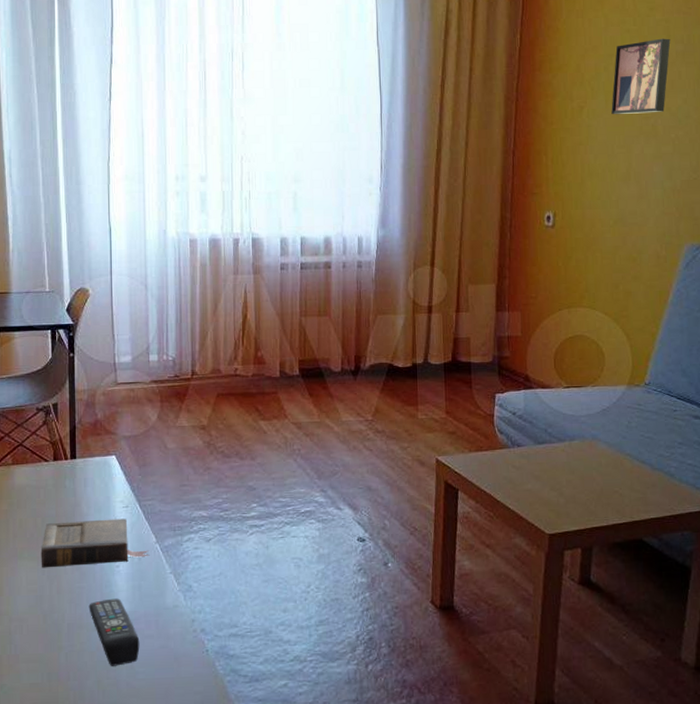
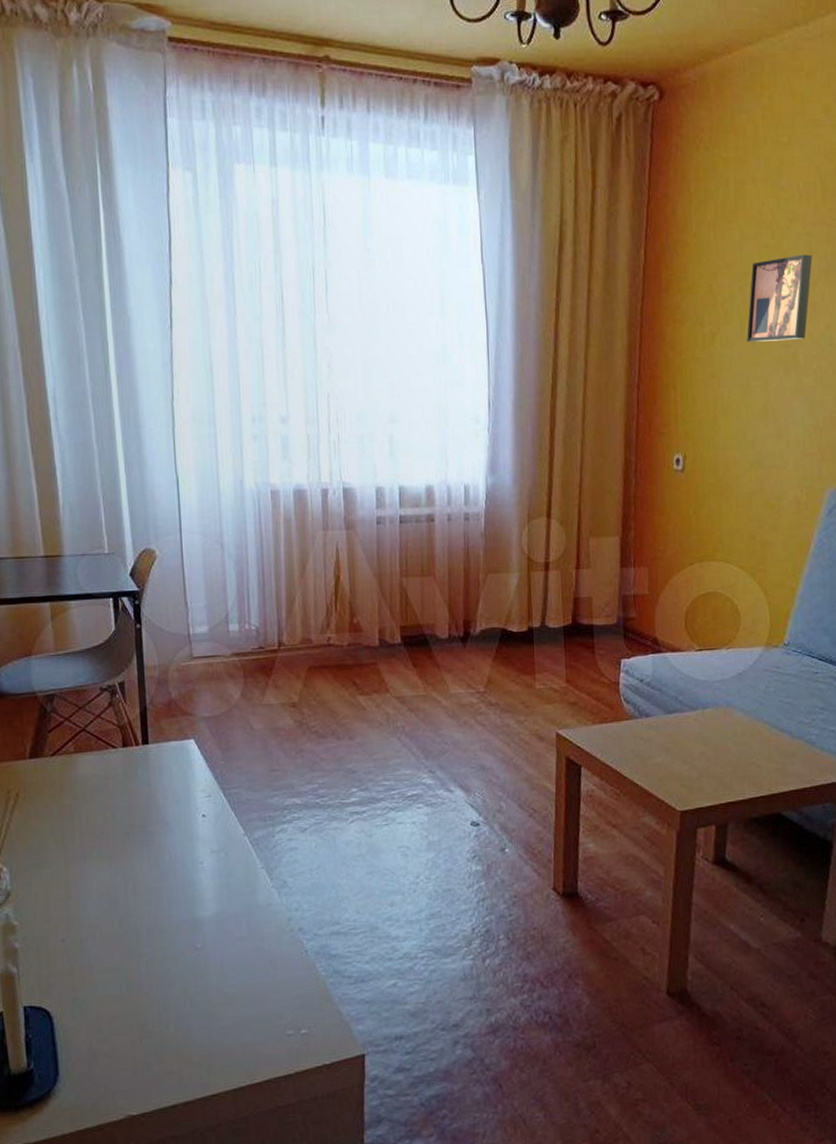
book: present [41,518,150,568] -> none [112,809,238,868]
remote control: present [88,598,140,666] -> none [170,898,231,973]

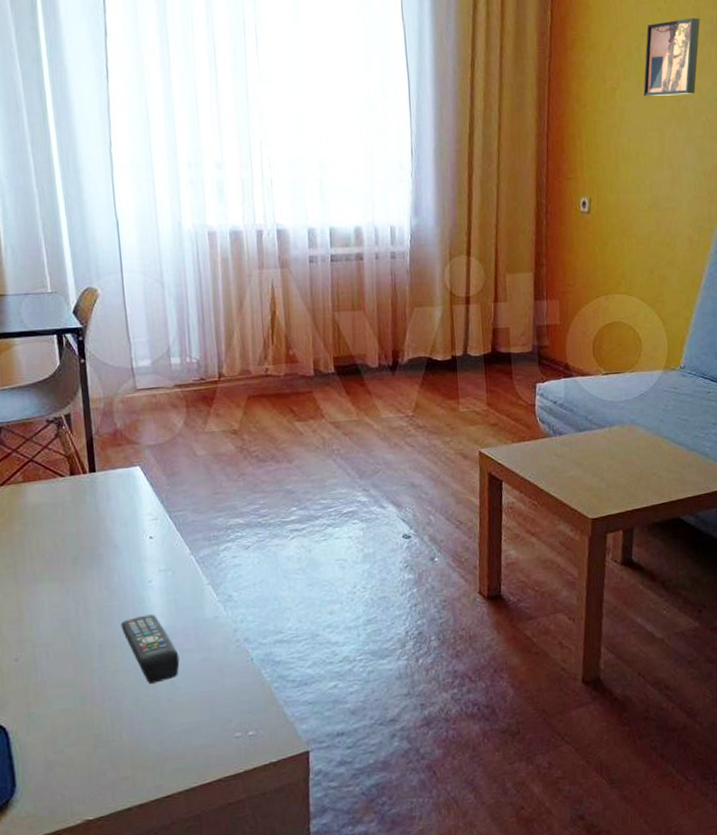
remote control: none [170,898,231,973] -> present [120,614,180,684]

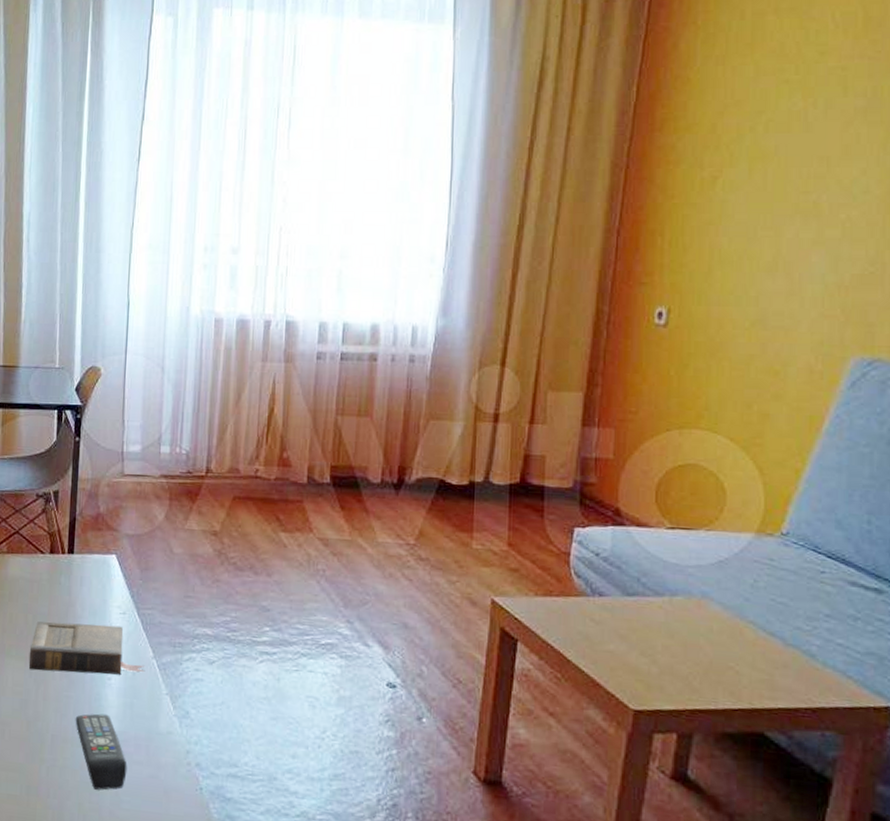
book: none [63,531,185,590] -> present [28,621,145,675]
wall art: present [643,18,700,97] -> none [756,90,847,188]

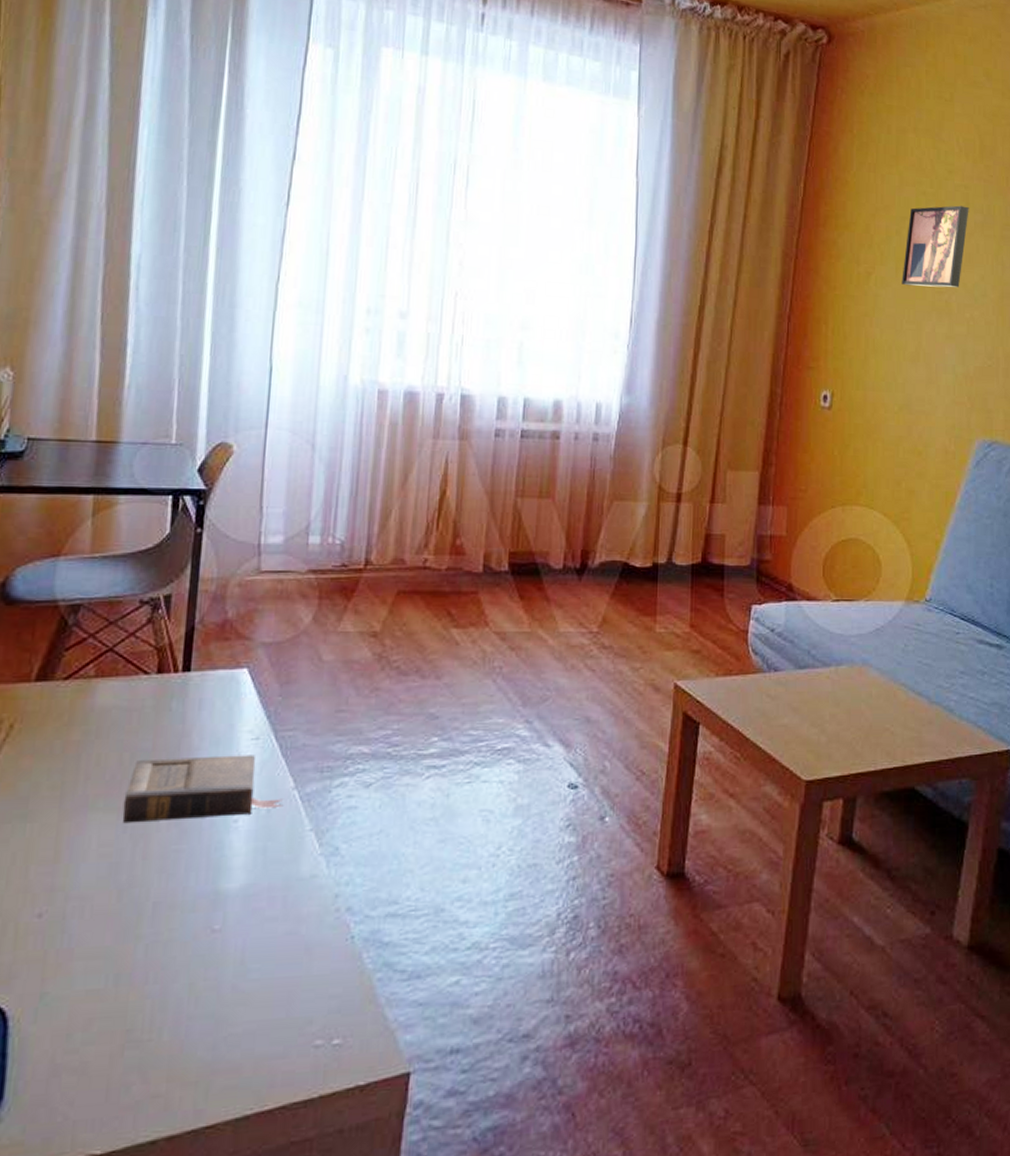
remote control: present [75,713,127,790] -> none [187,865,257,962]
wall art: none [756,90,847,188] -> present [902,205,969,288]

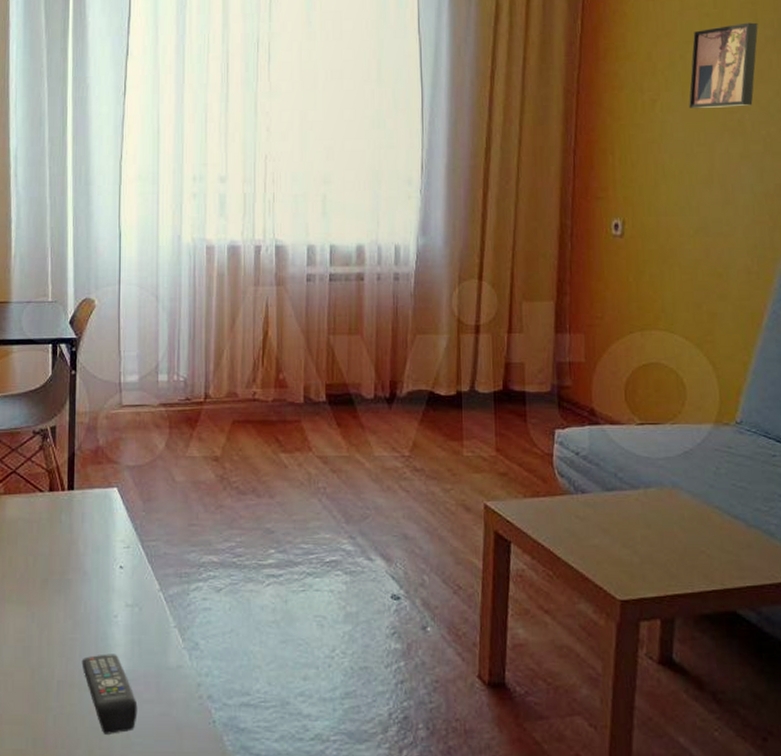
book: present [122,755,284,824] -> none [30,561,152,615]
remote control: none [187,865,257,962] -> present [81,654,138,734]

